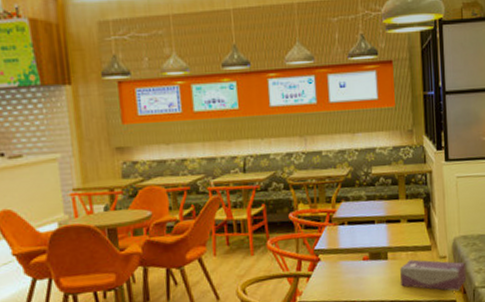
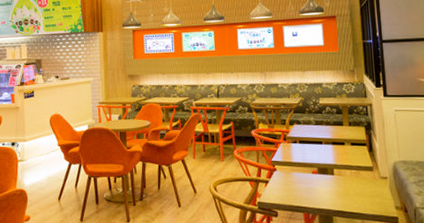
tissue box: present [400,259,467,291] -> none [345,177,408,209]

